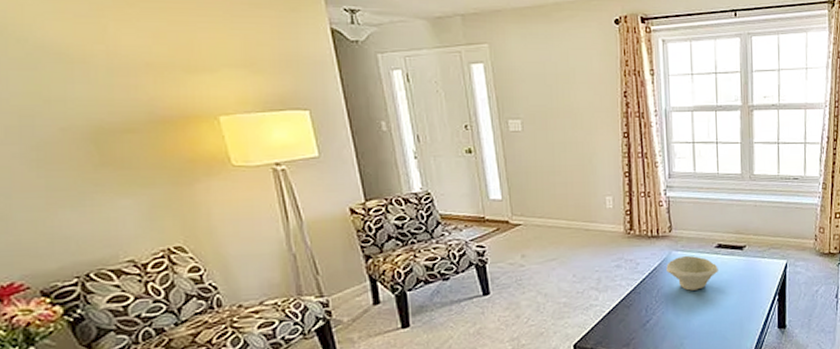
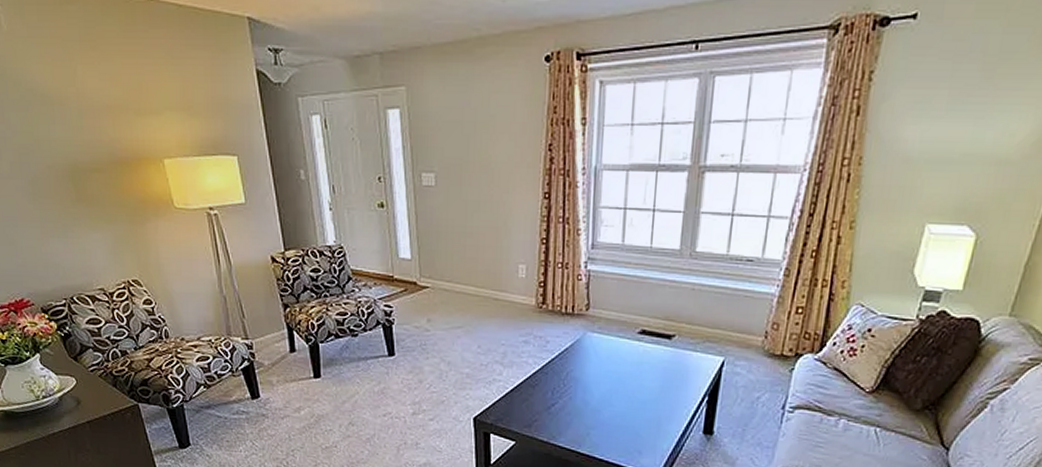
bowl: present [666,255,718,291] -> none [579,338,639,379]

